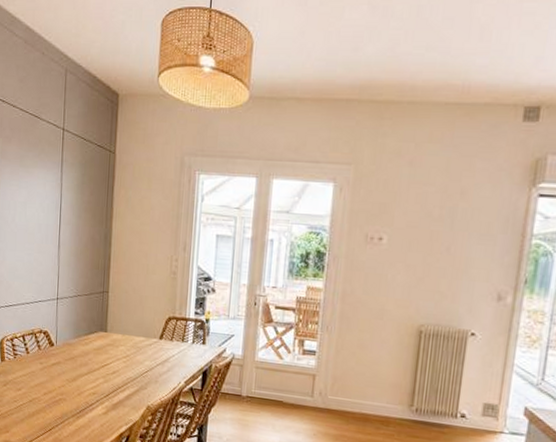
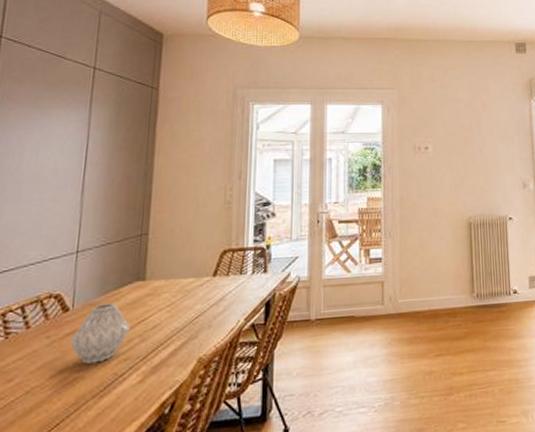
vase: none [55,345,97,391] -> present [70,303,131,364]

